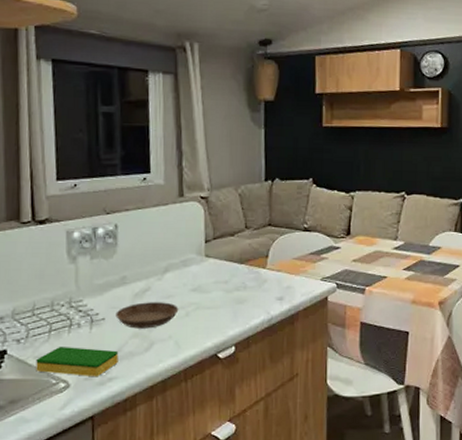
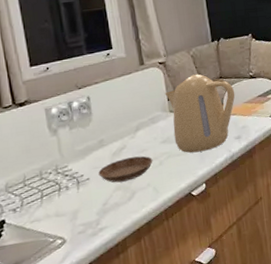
dish sponge: present [36,347,119,377] -> none [33,204,106,234]
kettle: none [203,216,284,308] -> present [165,74,235,153]

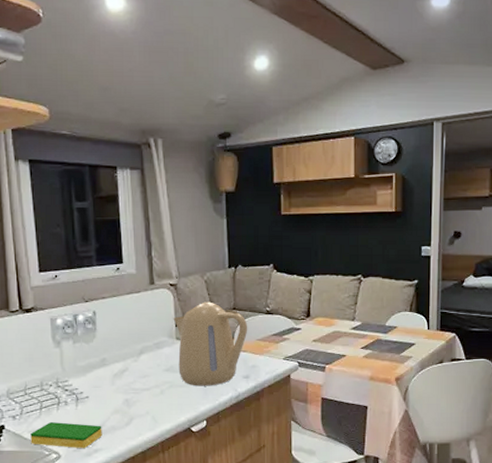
dish sponge: none [33,204,106,234] -> present [30,422,102,449]
saucer: present [98,156,153,183] -> none [98,381,154,406]

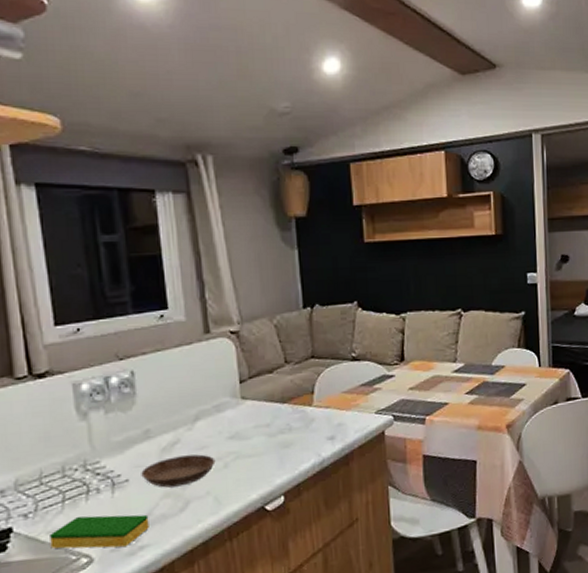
saucer: none [98,381,154,406] -> present [141,454,216,488]
kettle: present [173,301,248,386] -> none [236,350,331,455]

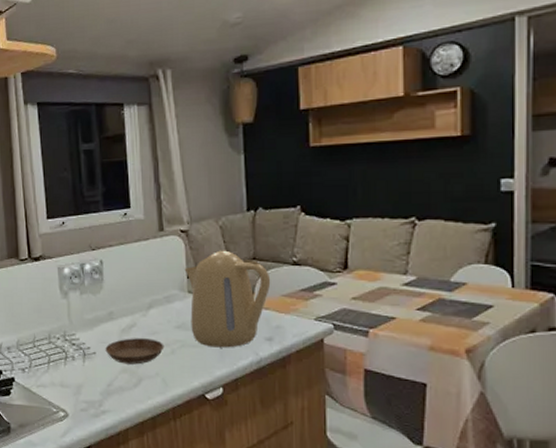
dish sponge: present [50,514,149,549] -> none [39,378,110,409]
kettle: none [236,350,331,455] -> present [184,250,271,348]

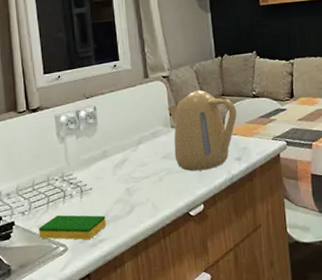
dish sponge: none [39,378,110,409] -> present [39,215,106,240]
saucer: present [105,338,164,365] -> none [100,170,153,195]

